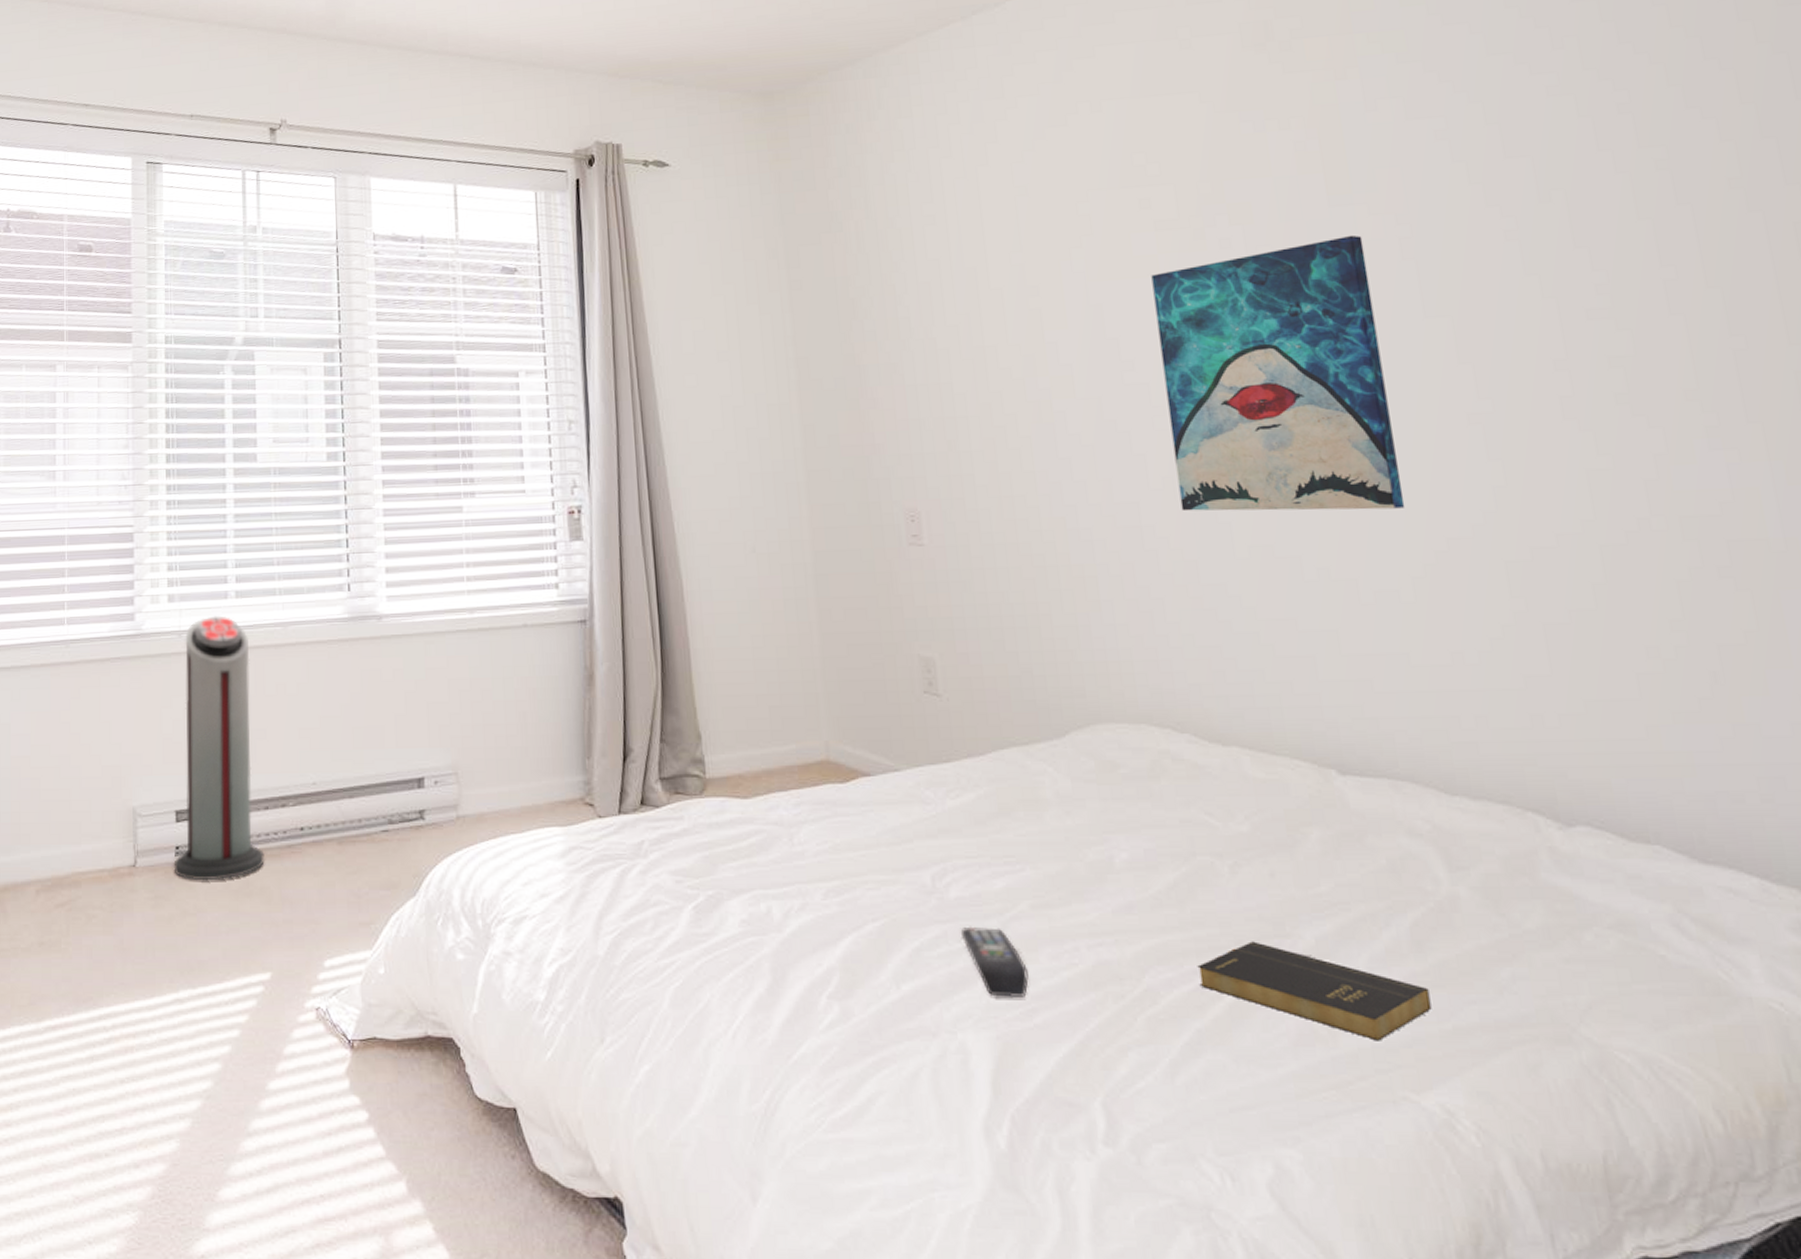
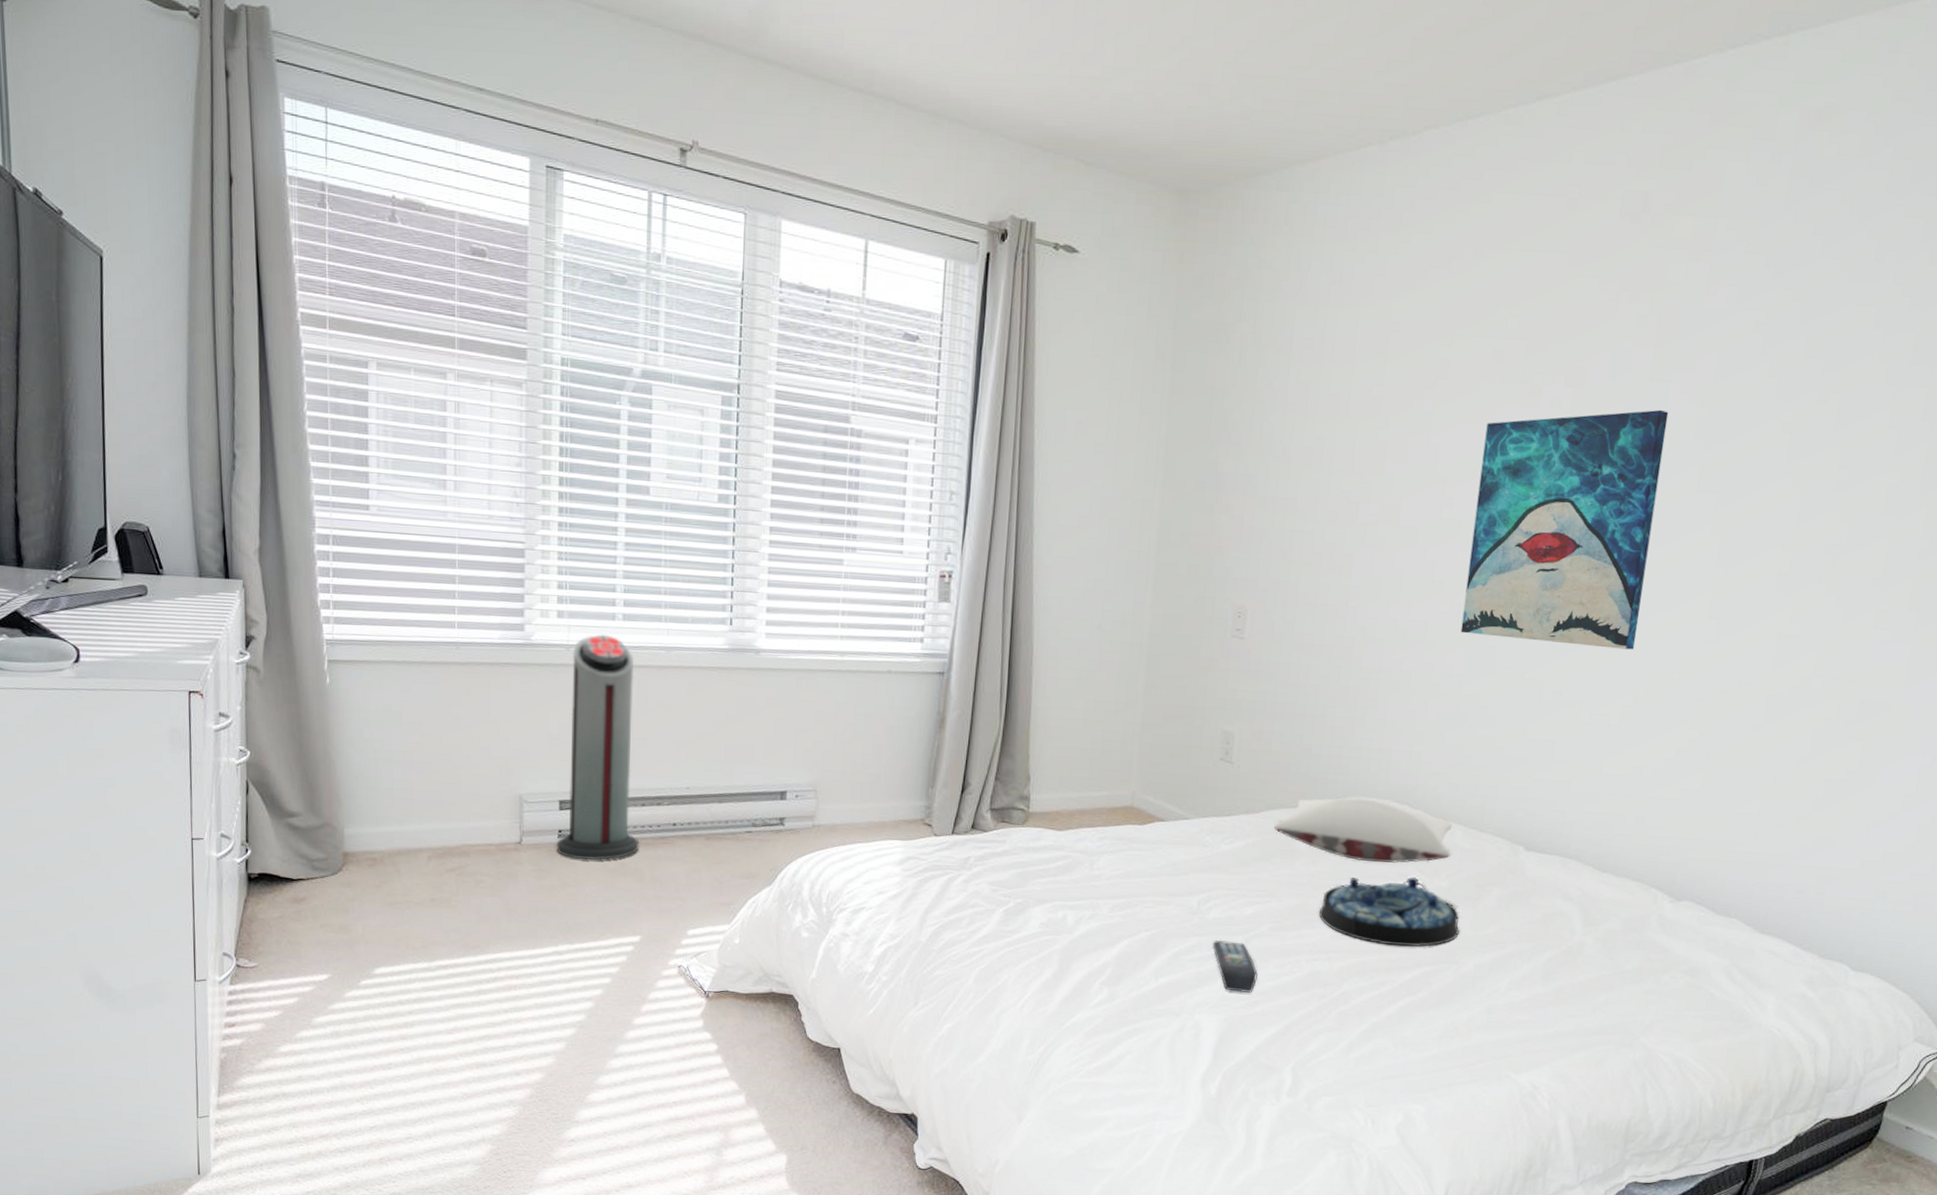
pillow: none [1006,725,1243,807] -> present [1273,798,1453,864]
serving tray: none [1088,823,1283,918] -> present [1318,877,1461,948]
book: present [1197,941,1432,1041] -> none [1383,964,1545,1038]

